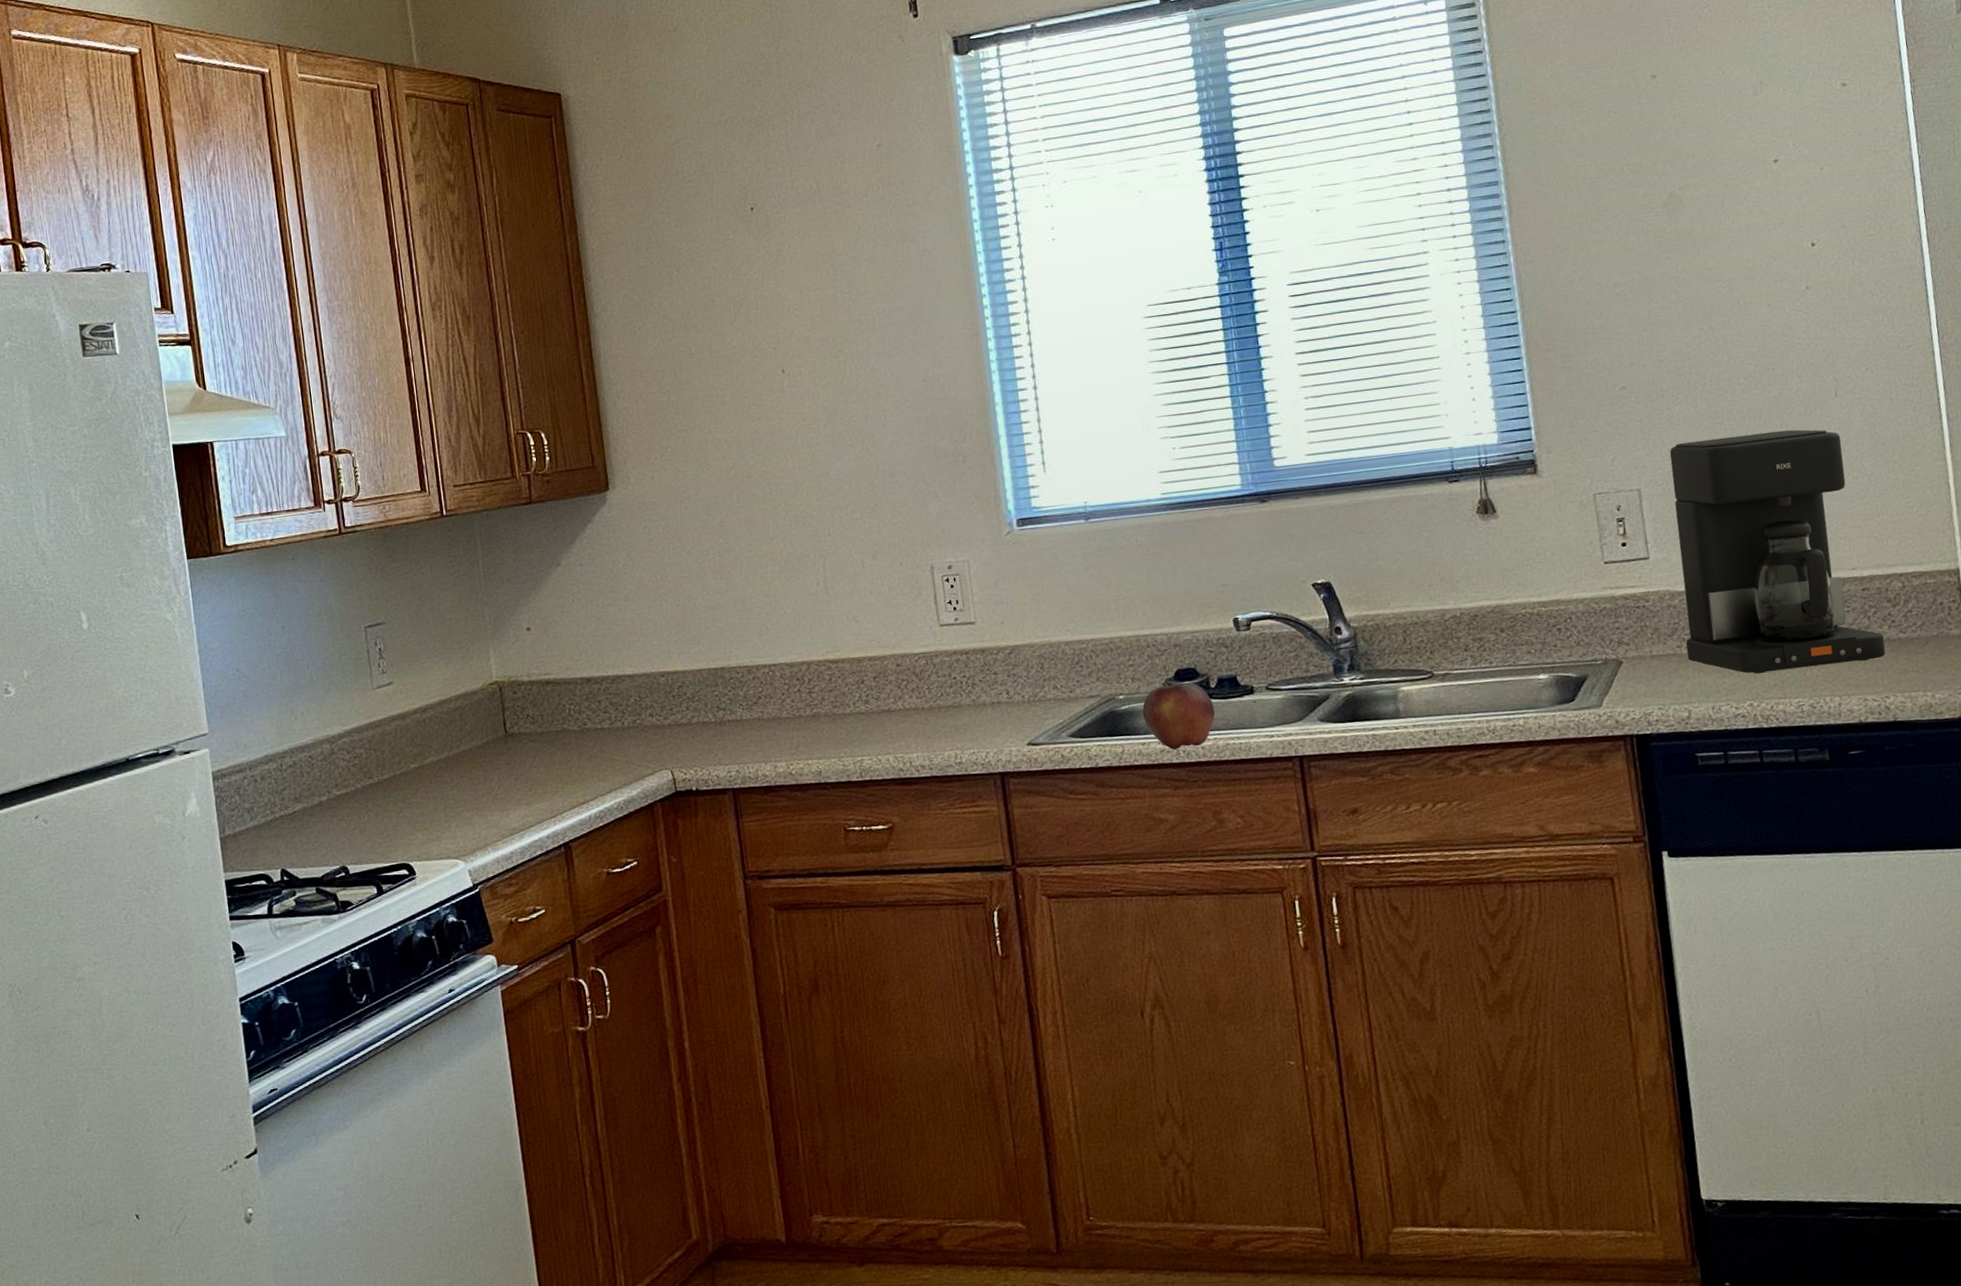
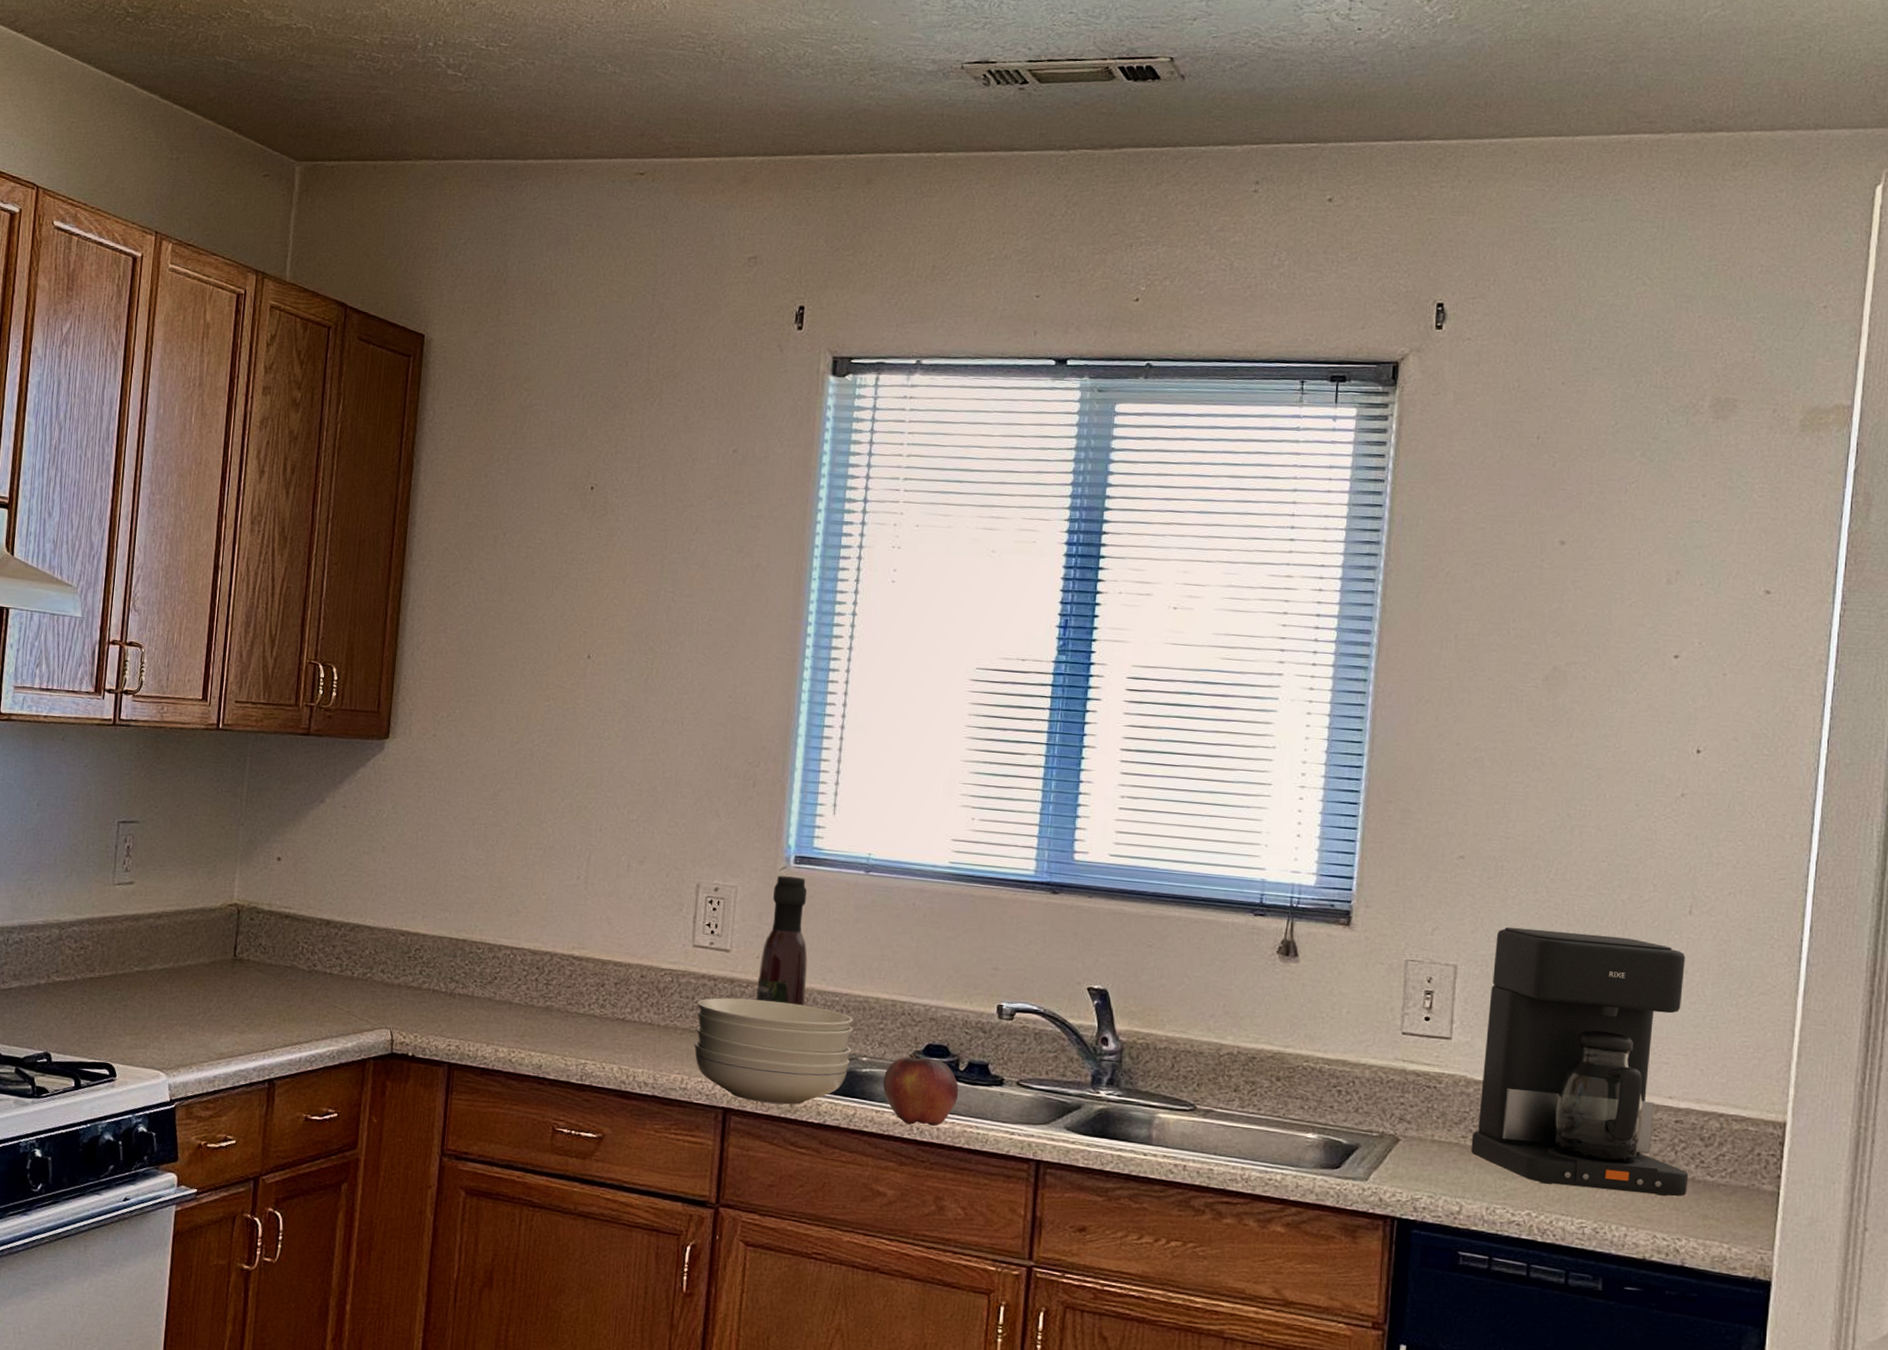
bowl: none [954,657,1109,761] -> present [694,997,854,1105]
wine bottle: none [1003,538,1055,664] -> present [756,876,808,1006]

